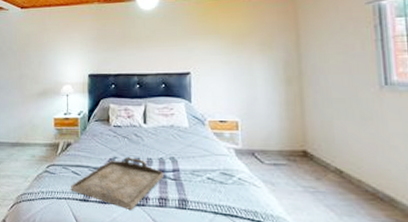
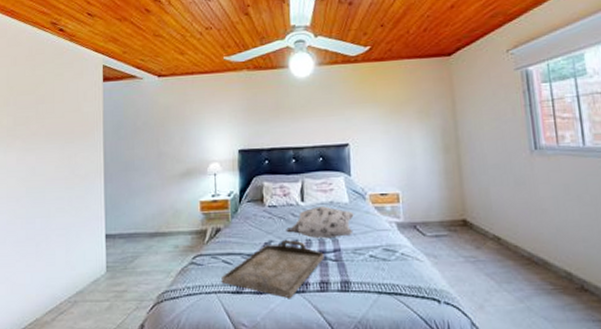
decorative pillow: none [129,129,194,159] -> present [286,206,355,239]

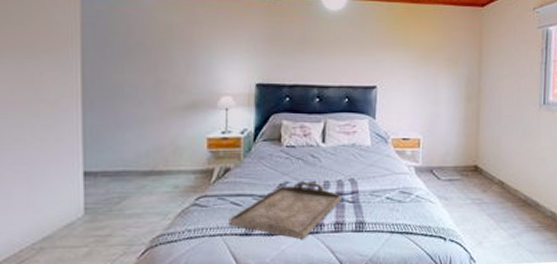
decorative pillow: present [286,206,355,239] -> none [304,148,376,181]

